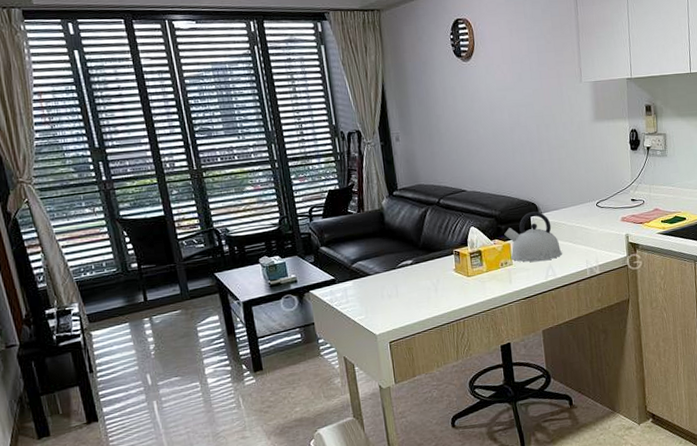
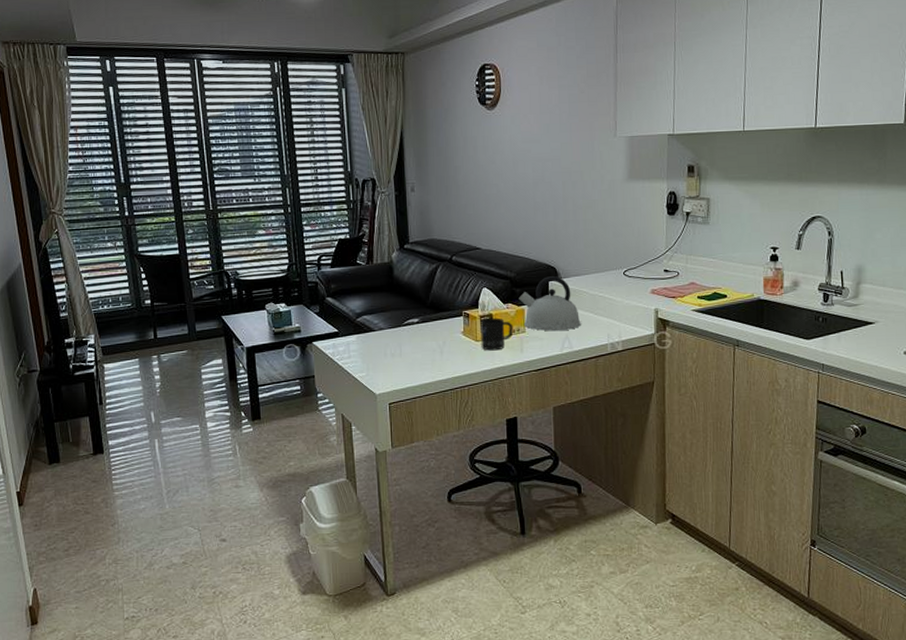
mug: none [470,253,502,285] -> present [480,317,514,351]

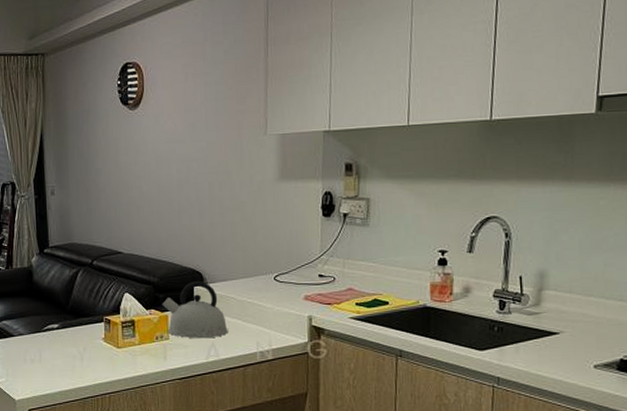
mug: present [480,317,514,351] -> none [122,324,157,358]

